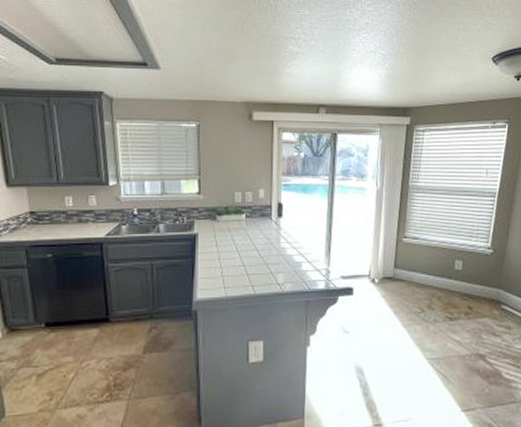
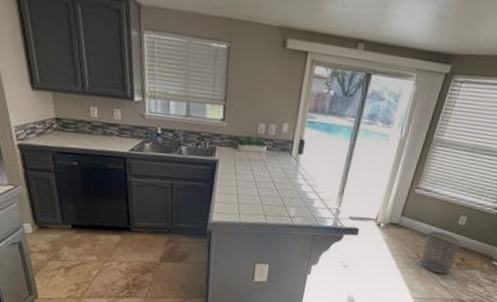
waste bin: none [425,281,463,327] -> present [421,231,461,274]

